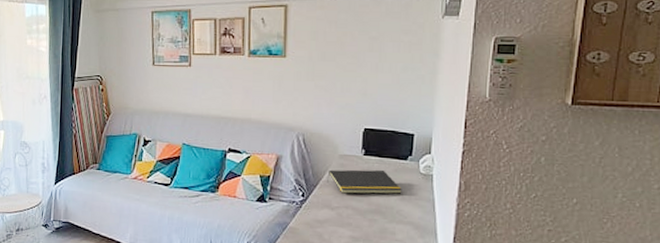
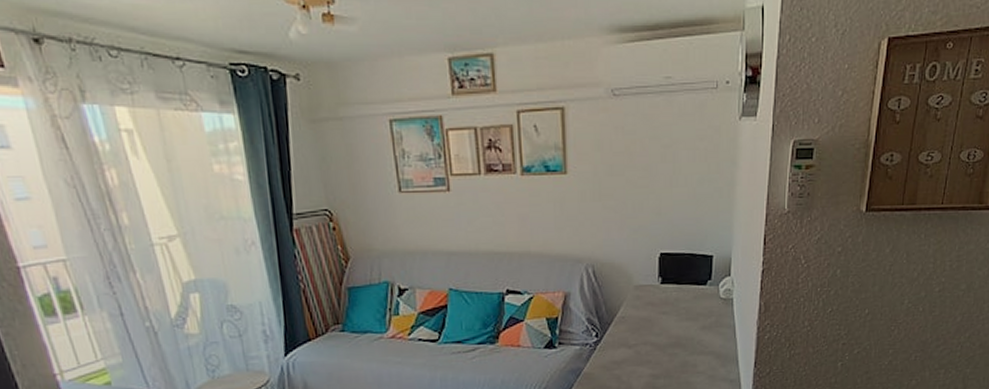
notepad: present [327,169,402,194] -> none [622,299,702,329]

